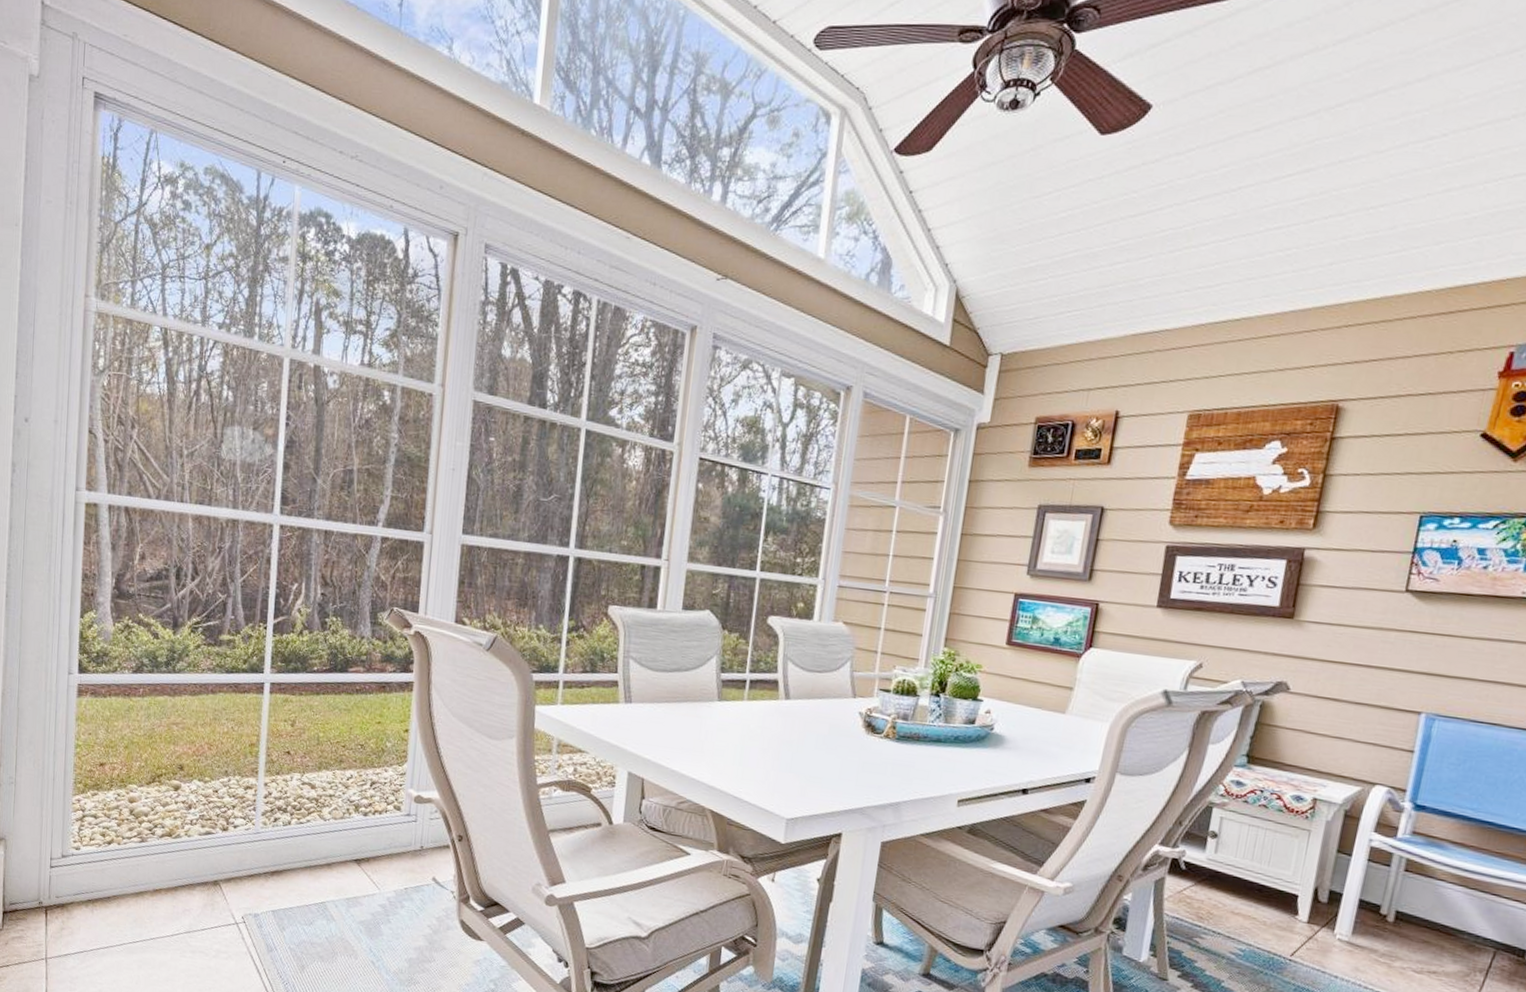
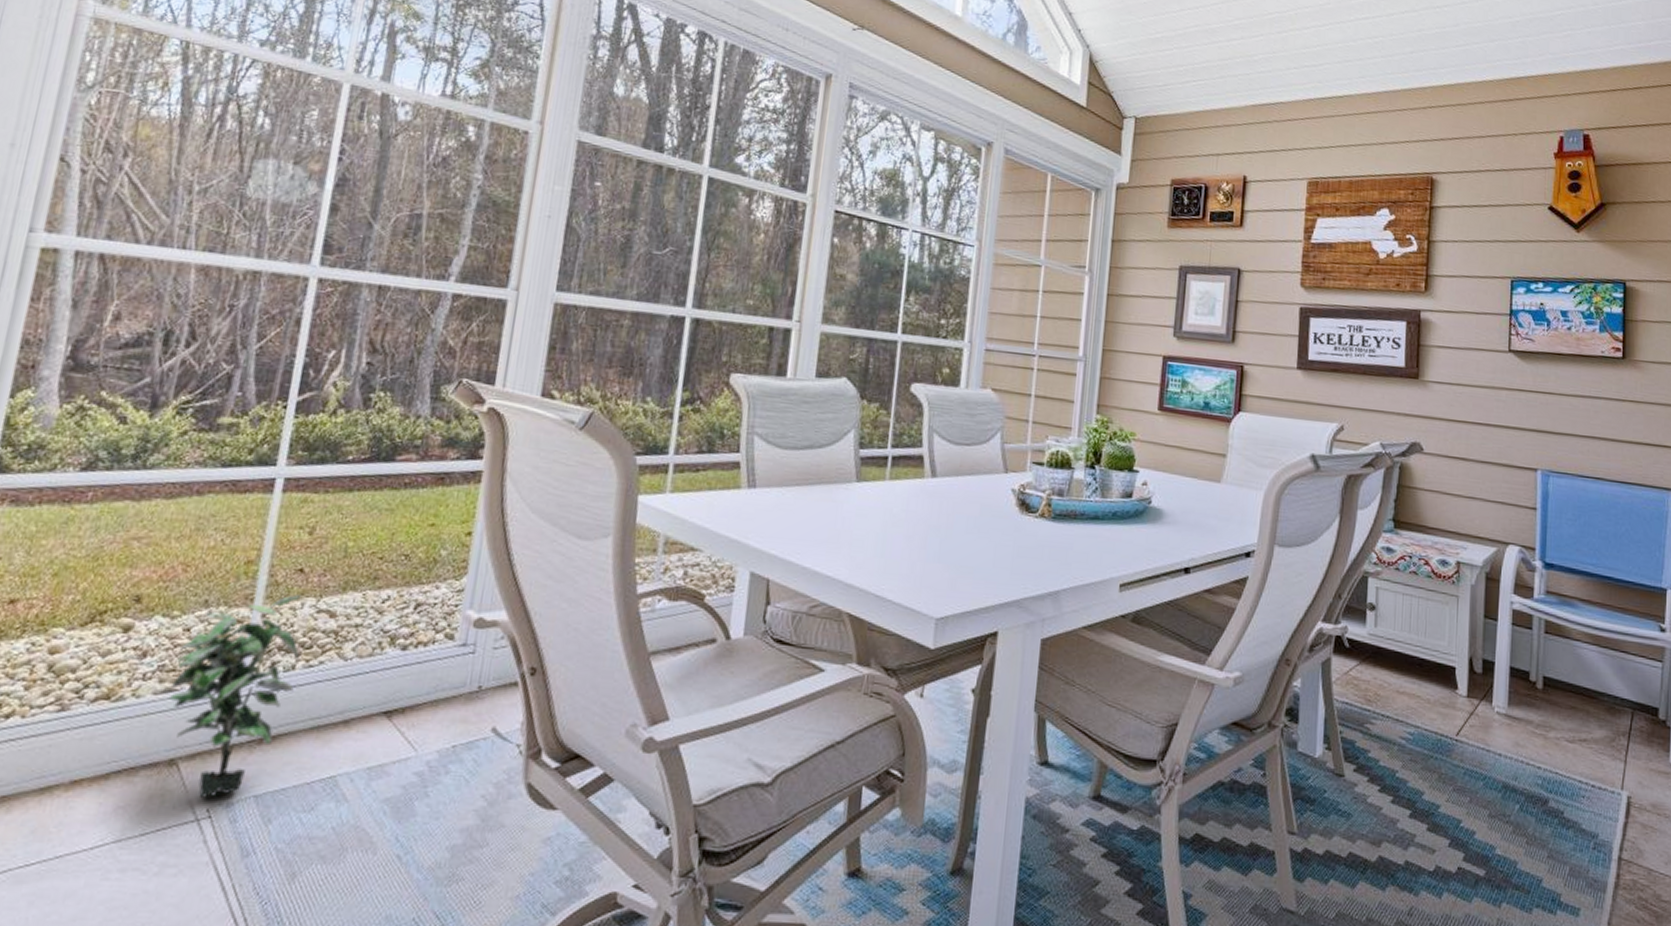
potted plant: none [210,770,293,909] -> present [169,595,302,798]

